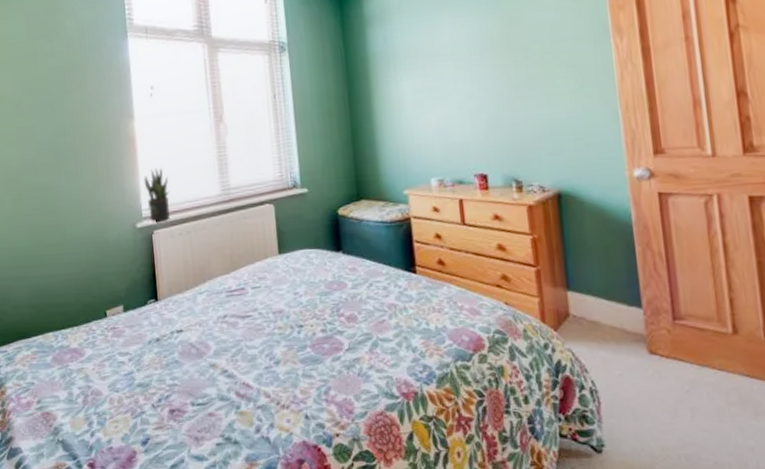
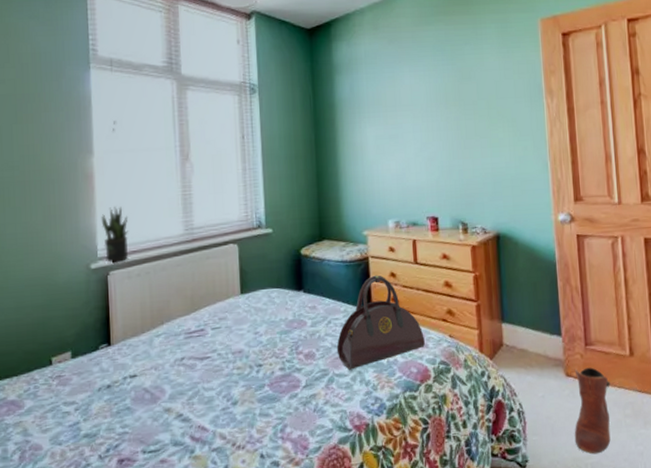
handbag: none [379,236,477,335] -> present [336,275,425,370]
boot: none [660,345,710,445] -> present [574,367,611,455]

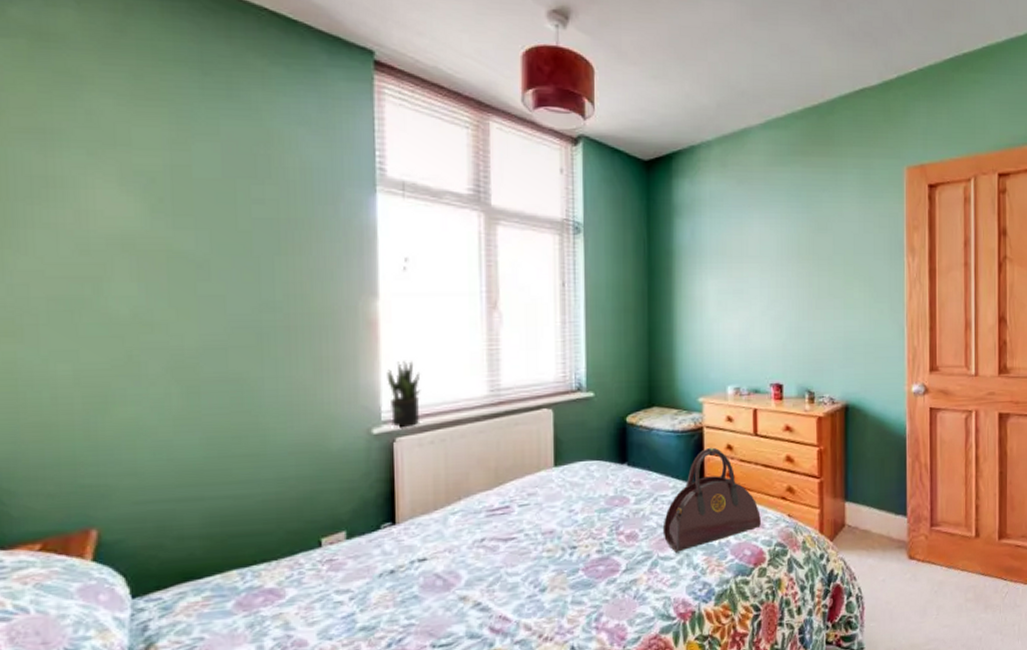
boot: present [574,367,611,455] -> none [913,549,954,641]

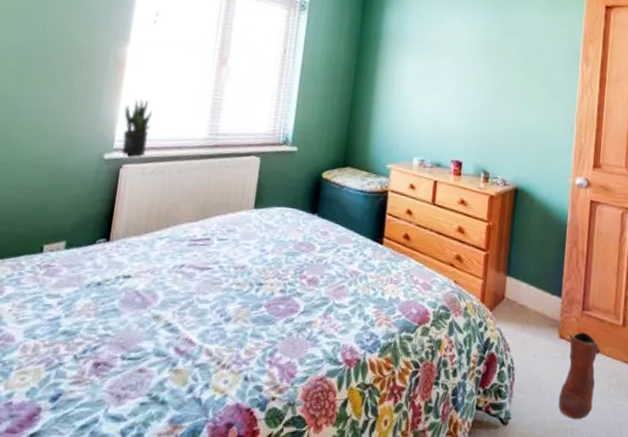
handbag: present [662,447,761,552] -> none [340,209,430,302]
boot: none [913,549,954,641] -> present [558,332,600,420]

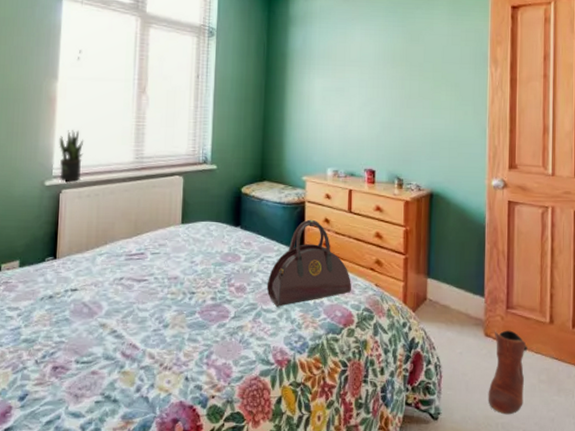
handbag: none [340,209,430,302] -> present [266,219,351,307]

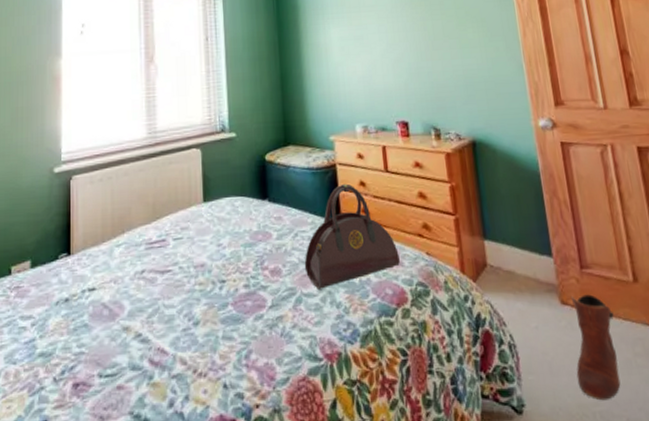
potted plant: present [59,130,84,183] -> none [66,109,93,168]

